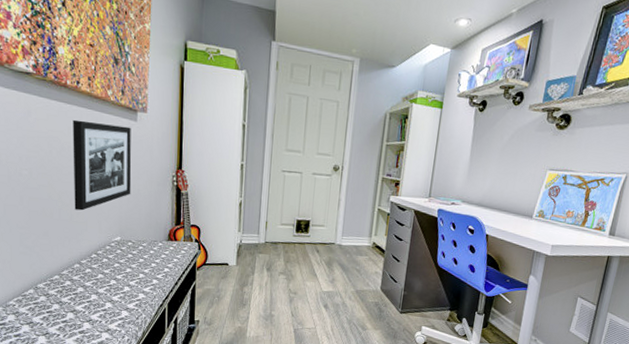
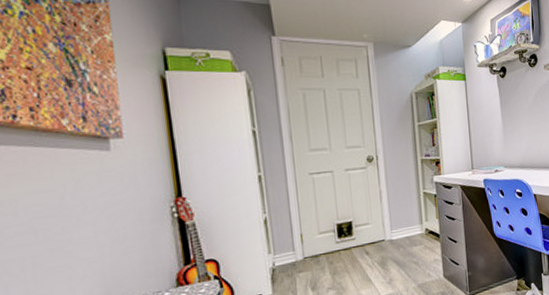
picture frame: present [73,119,132,211] -> none [12,159,115,280]

